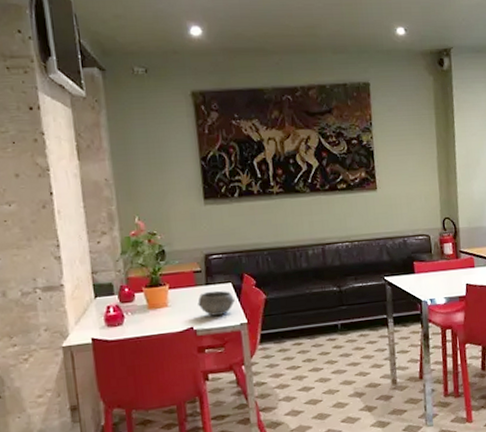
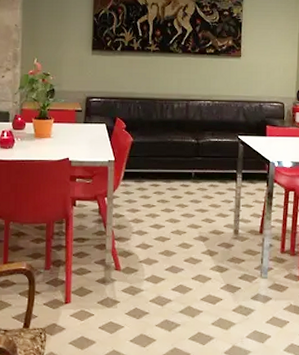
bowl: present [198,290,236,316] -> none [75,129,107,151]

